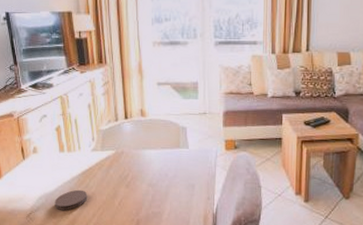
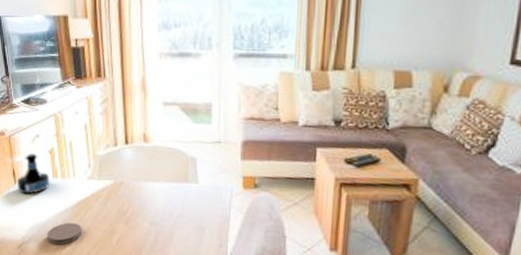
tequila bottle: none [26,131,57,168] -> present [17,152,50,195]

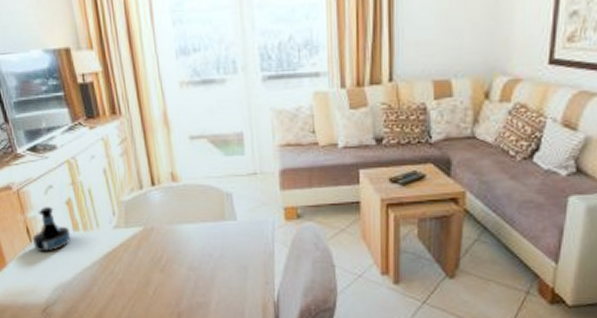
coaster: present [47,222,82,245] -> none [74,277,114,303]

